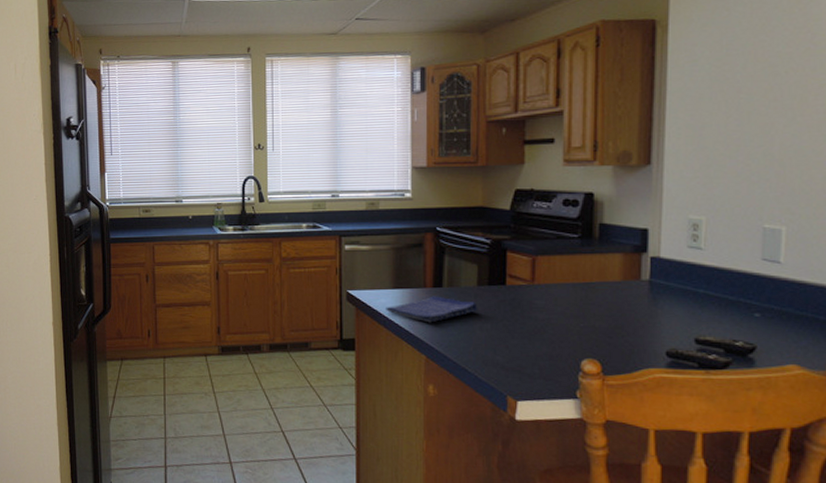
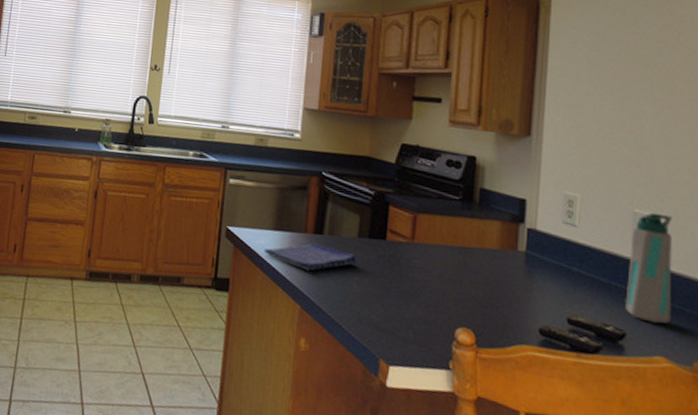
water bottle: none [755,225,806,334] -> present [625,212,673,324]

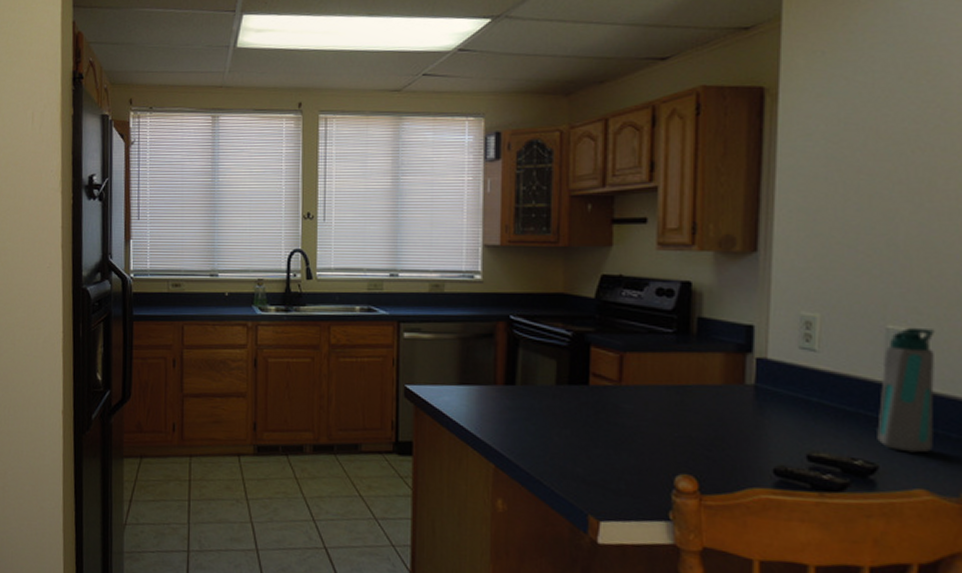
dish towel: present [263,242,357,271] -> none [448,394,556,426]

